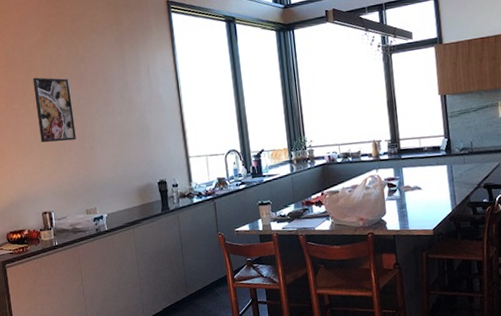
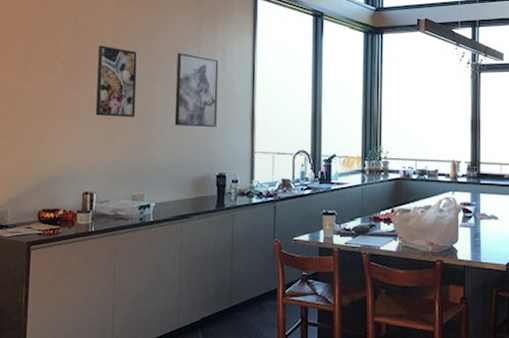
wall art: none [105,74,151,143] -> present [174,53,219,128]

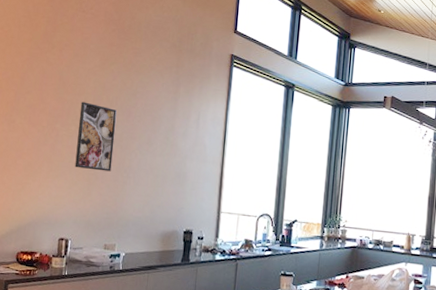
wall art: present [174,53,219,128] -> none [147,114,193,187]

